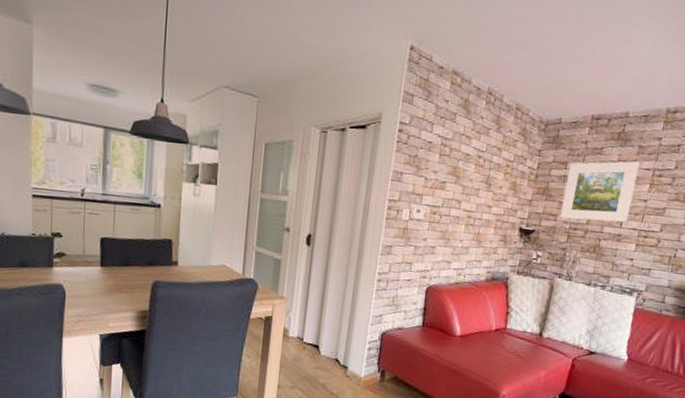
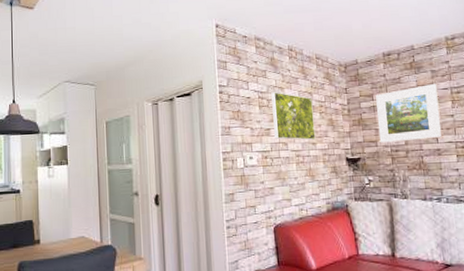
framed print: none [448,140,500,203] -> present [271,92,316,141]

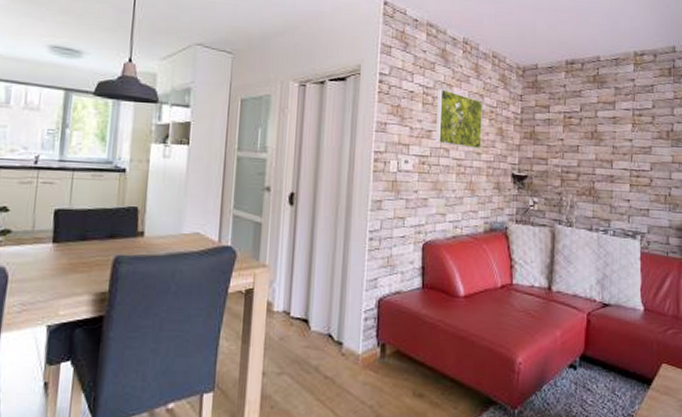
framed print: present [376,83,442,143] -> none [550,101,618,164]

